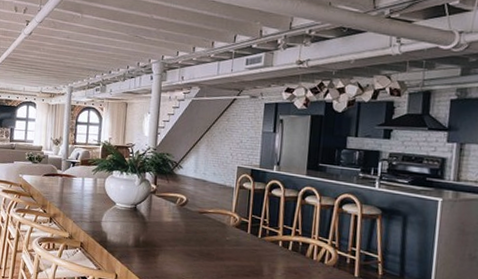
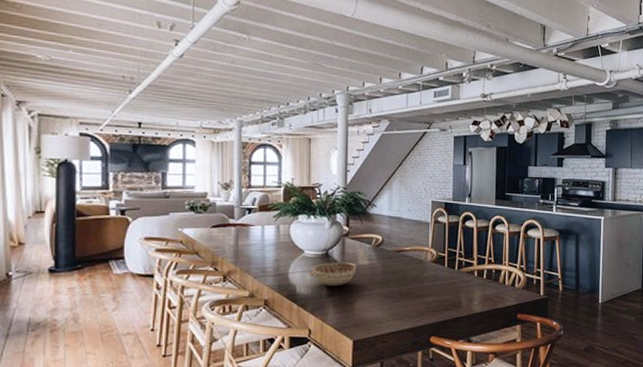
decorative bowl: none [118,215,162,239] -> present [308,262,357,287]

